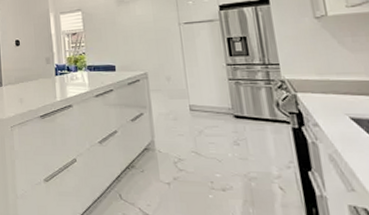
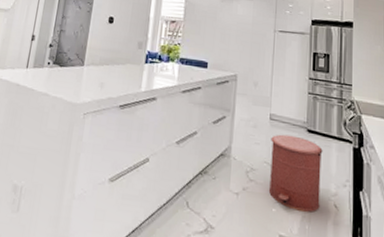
trash can: none [195,123,263,196] -> present [268,134,323,212]

